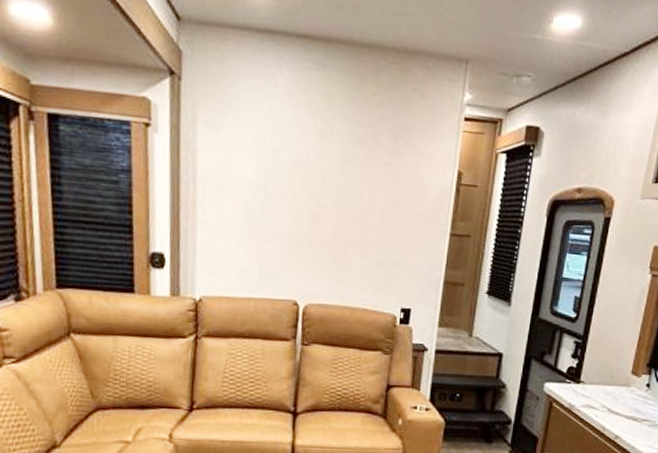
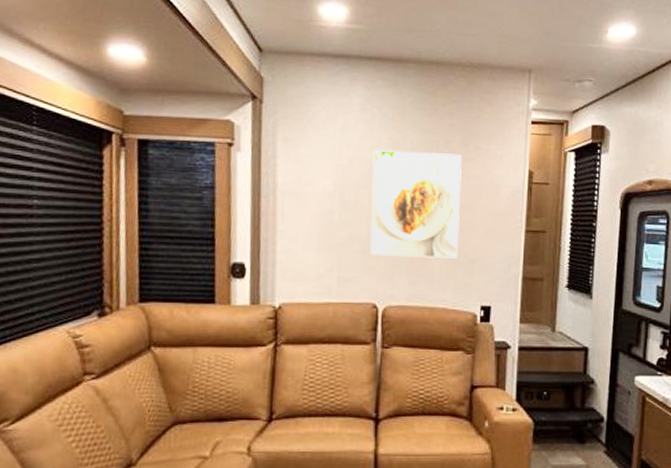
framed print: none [292,139,390,259] -> present [370,150,462,259]

